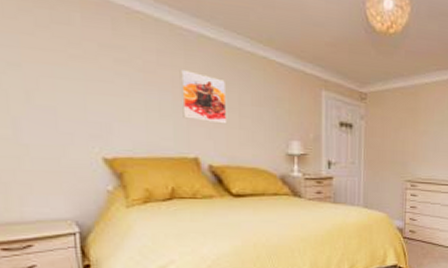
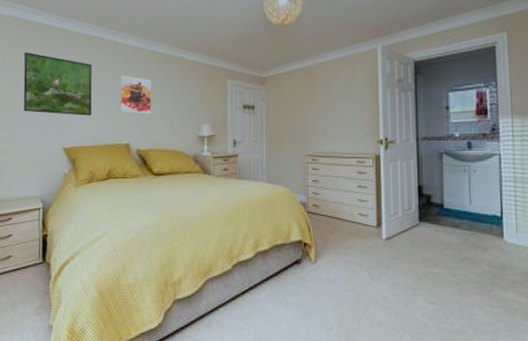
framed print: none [24,18,143,119] -> present [23,52,92,116]

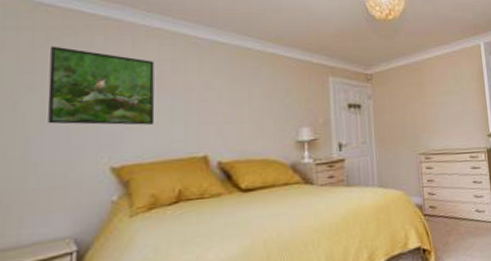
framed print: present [119,75,152,115] -> none [192,74,238,120]

